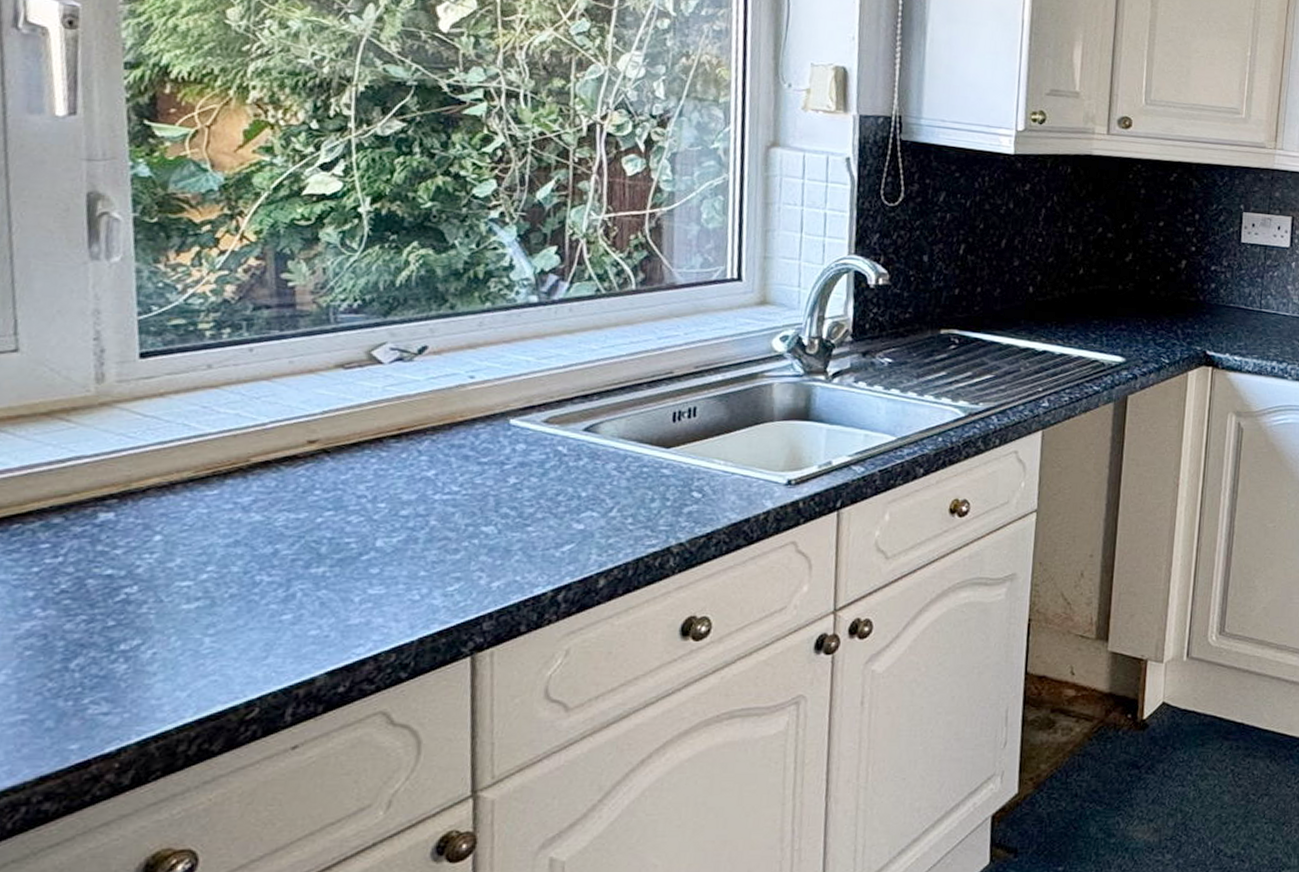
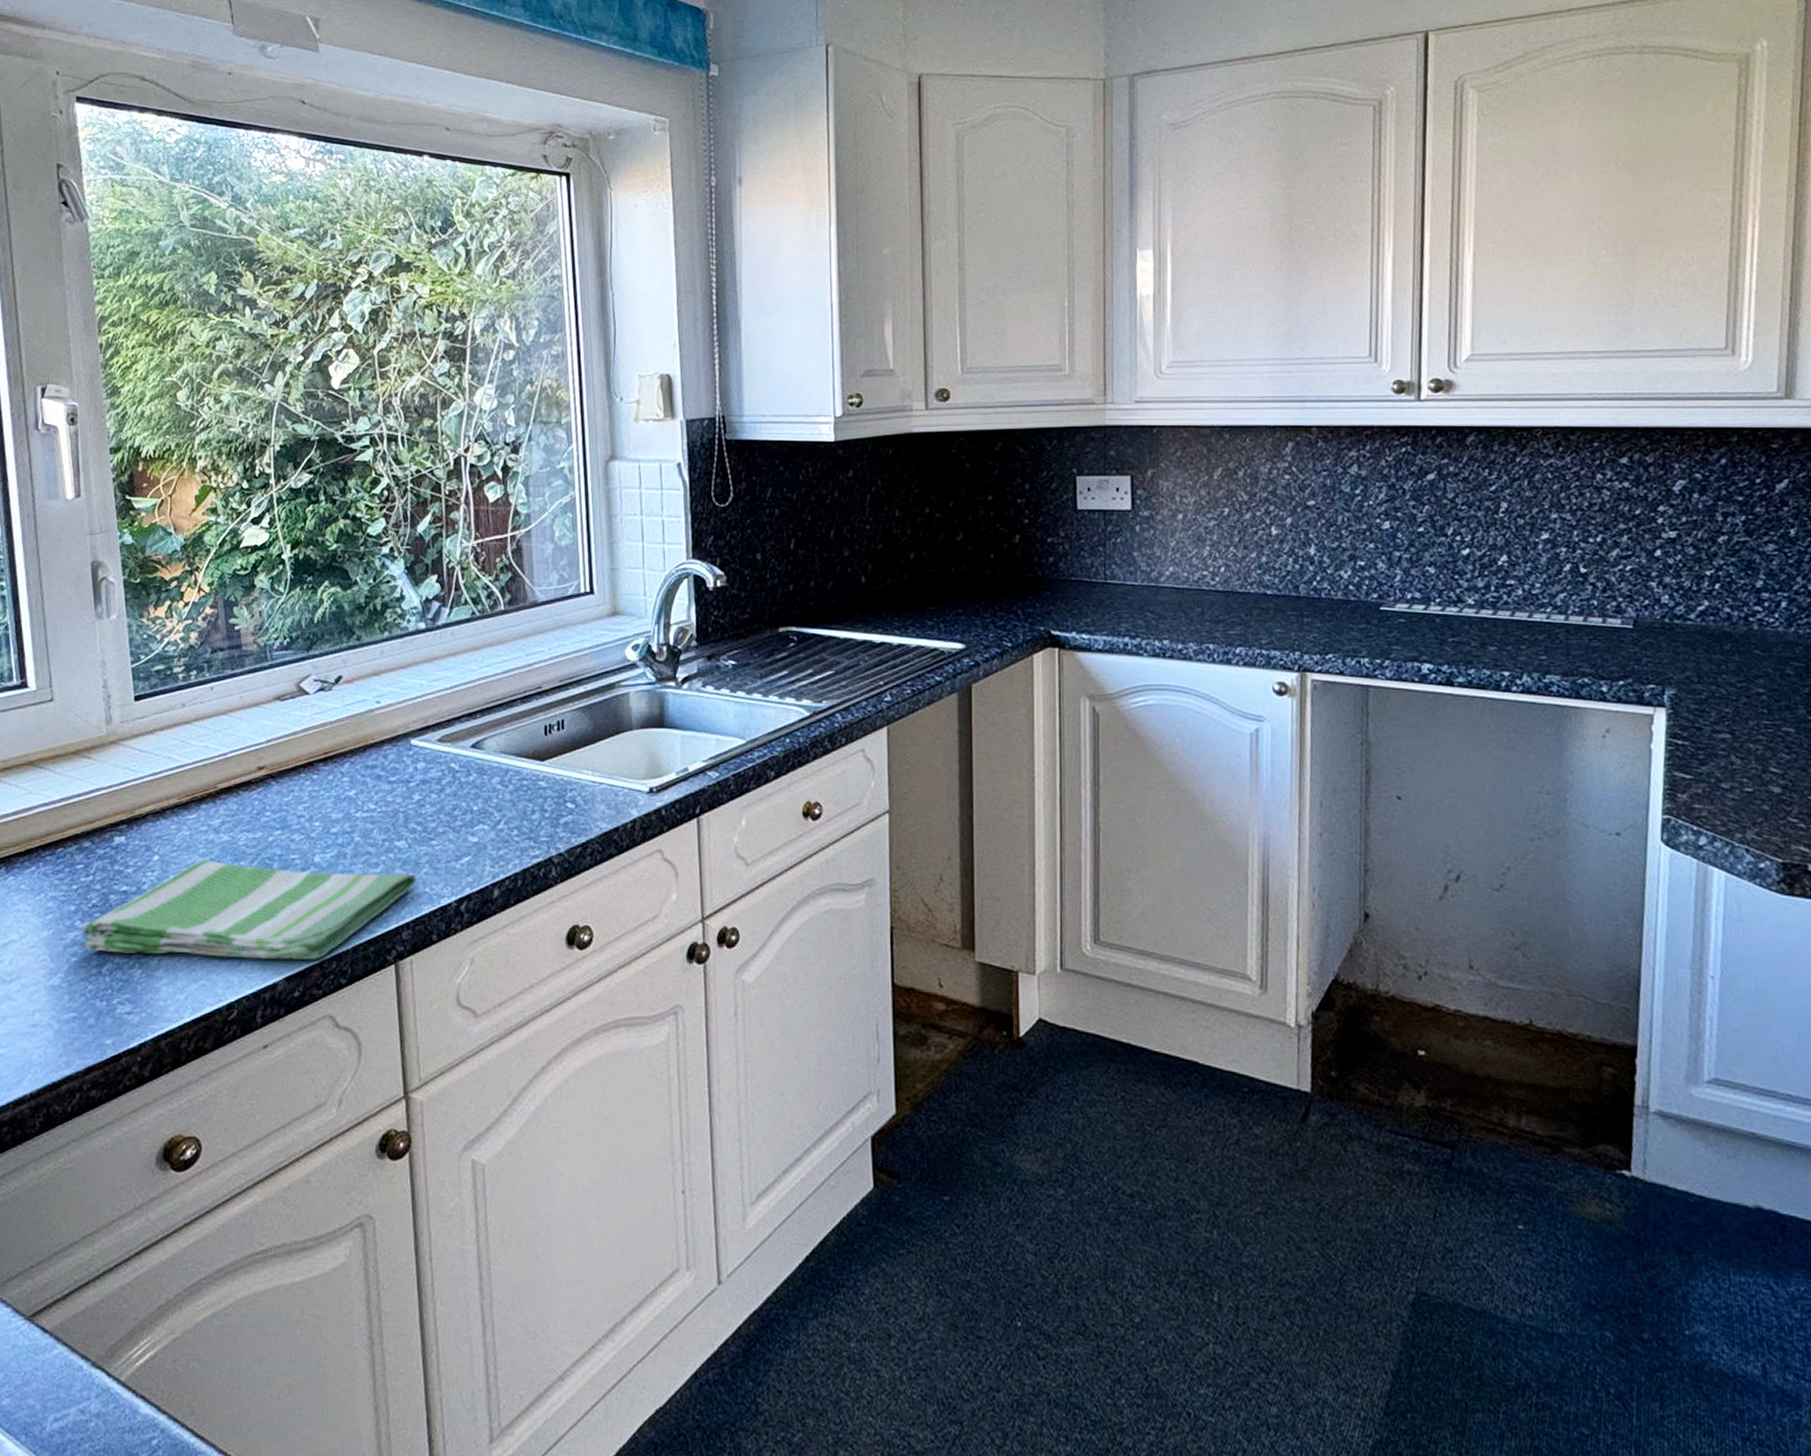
dish towel: none [39,541,506,653] -> present [80,860,417,961]

